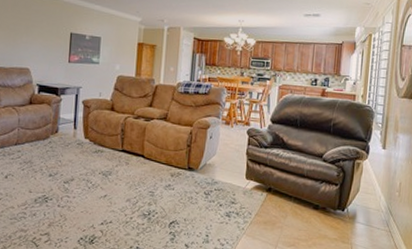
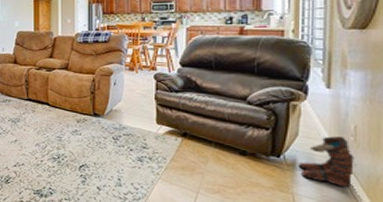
boots: none [357,191,399,237] -> present [298,136,356,188]

